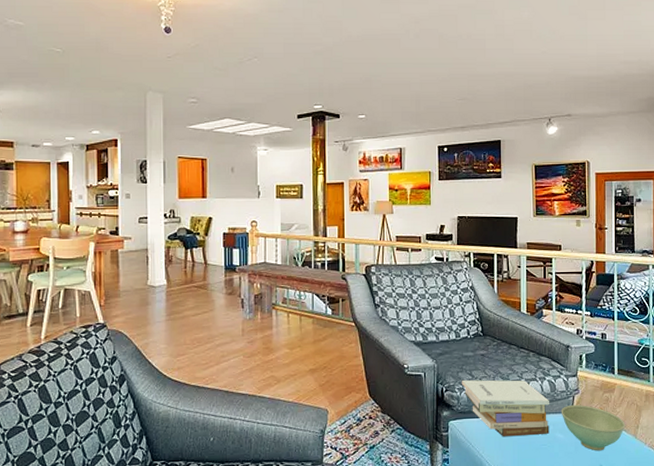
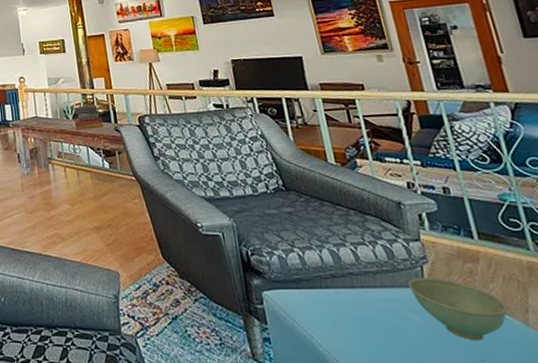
books: none [300,253,332,277] -> present [71,105,104,130]
books: present [461,379,550,437] -> none [268,242,398,315]

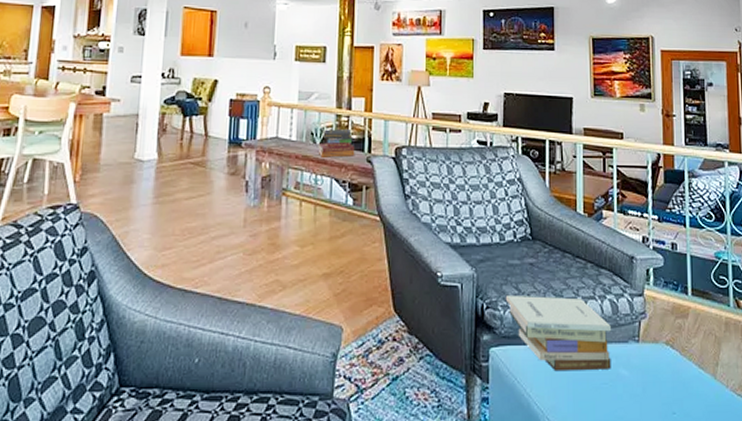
books: none [268,242,398,315] -> present [505,294,612,372]
bowl: present [407,278,508,341] -> none [625,333,702,394]

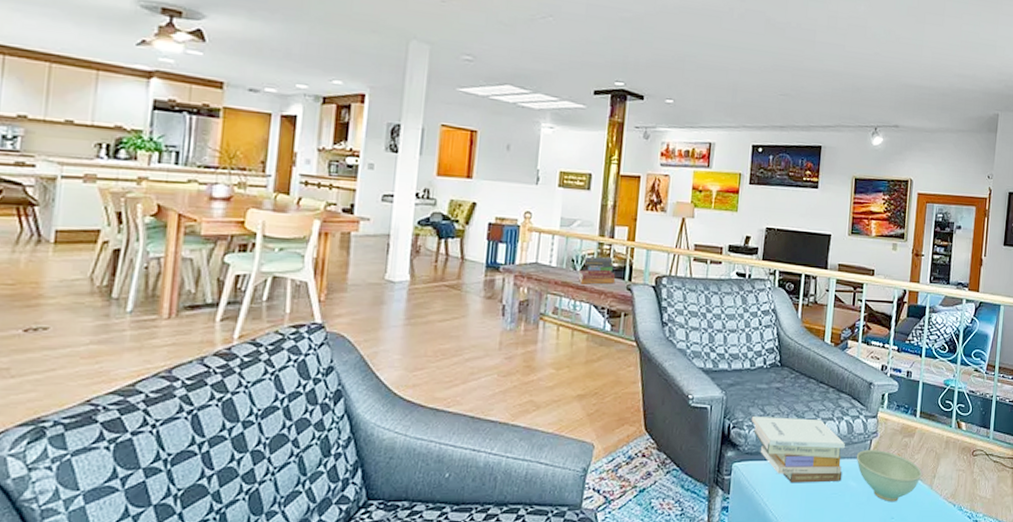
bowl: none [625,333,702,394] -> present [856,450,922,502]

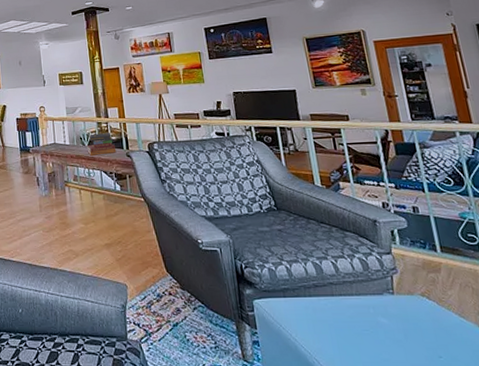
books: present [751,415,846,484] -> none [260,256,370,320]
bowl: present [856,450,922,502] -> none [379,286,463,340]

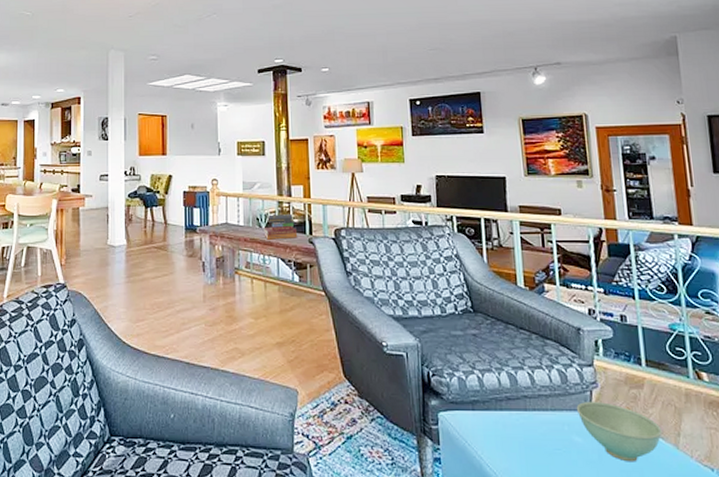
bowl: none [379,286,463,340] -> present [576,402,662,462]

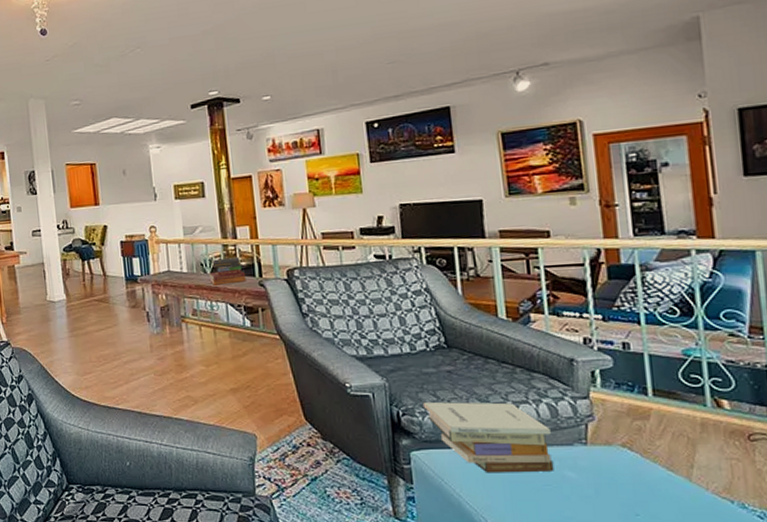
books: none [450,363,564,436] -> present [422,401,554,473]
bowl: present [576,402,662,462] -> none [568,435,672,496]

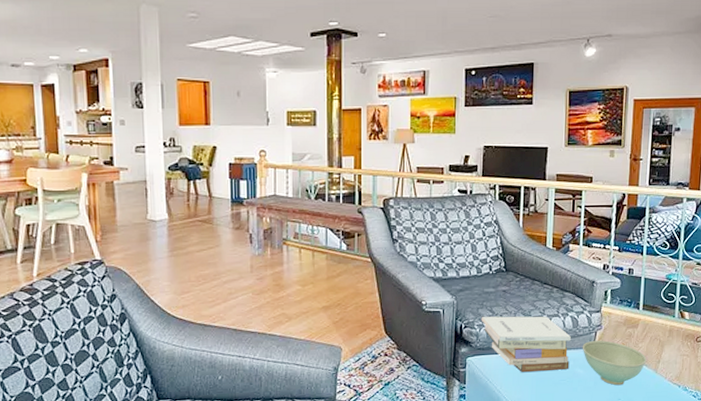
books: present [209,257,247,285] -> none [313,185,347,211]
bowl: none [568,435,672,496] -> present [582,340,647,386]

